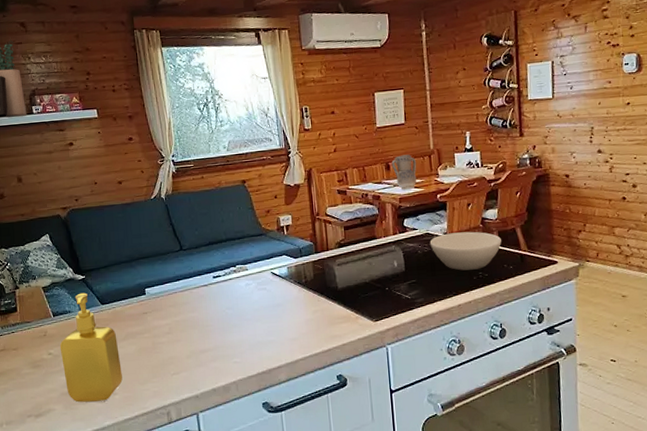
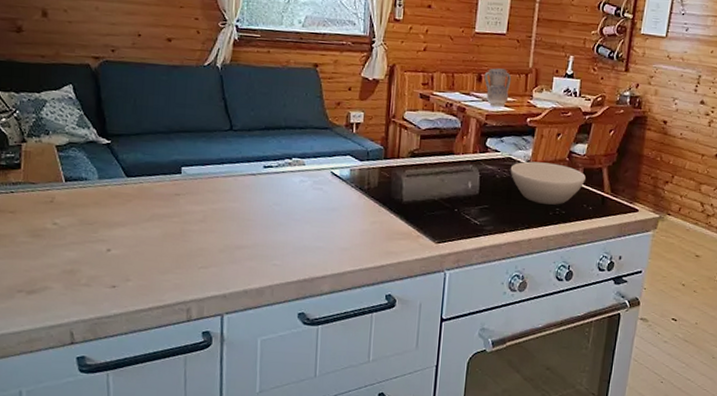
soap dispenser: present [59,292,123,403] -> none [68,159,141,286]

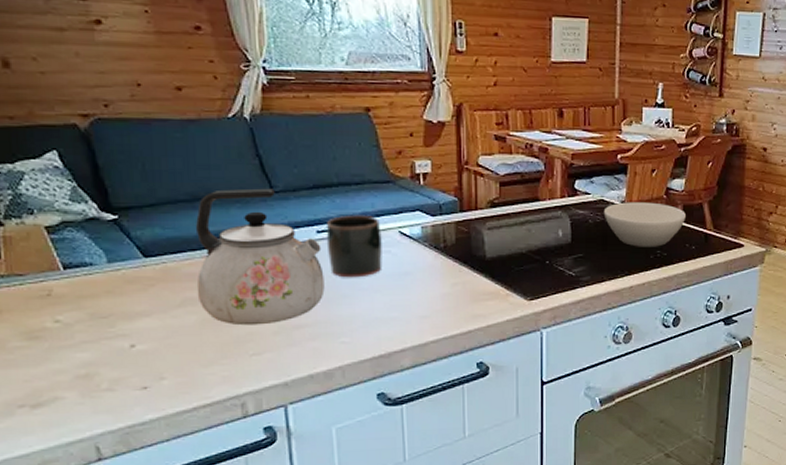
kettle: none [163,125,266,243] -> present [195,188,325,326]
mug: none [270,154,317,210] -> present [326,215,382,278]
vase: present [484,68,512,108] -> none [566,101,597,145]

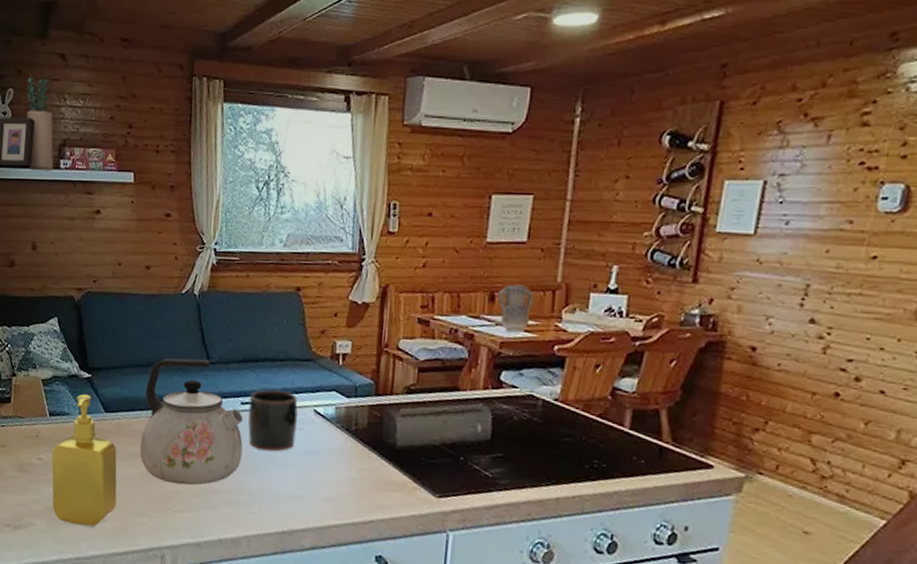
soap dispenser: none [73,239,175,389] -> present [51,394,117,526]
vase: none [566,101,597,145] -> present [497,284,534,334]
soup bowl: present [603,202,686,247] -> none [531,400,636,456]

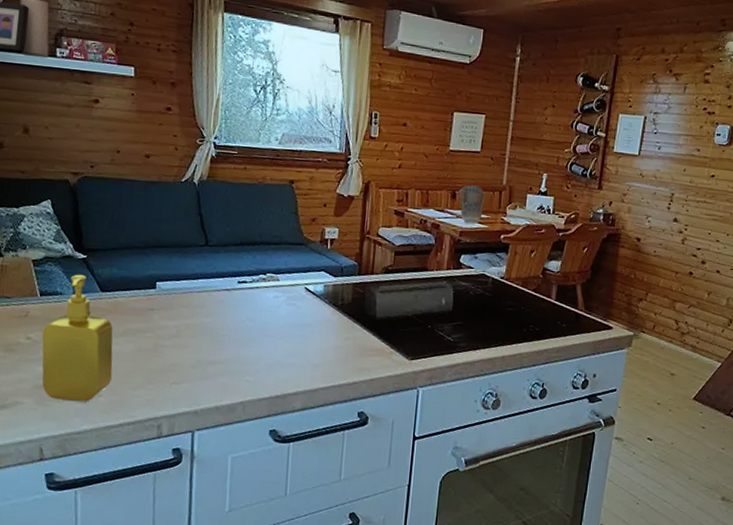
kettle: present [139,357,244,486] -> none [136,240,240,358]
mug: present [248,389,298,452] -> none [244,270,291,325]

